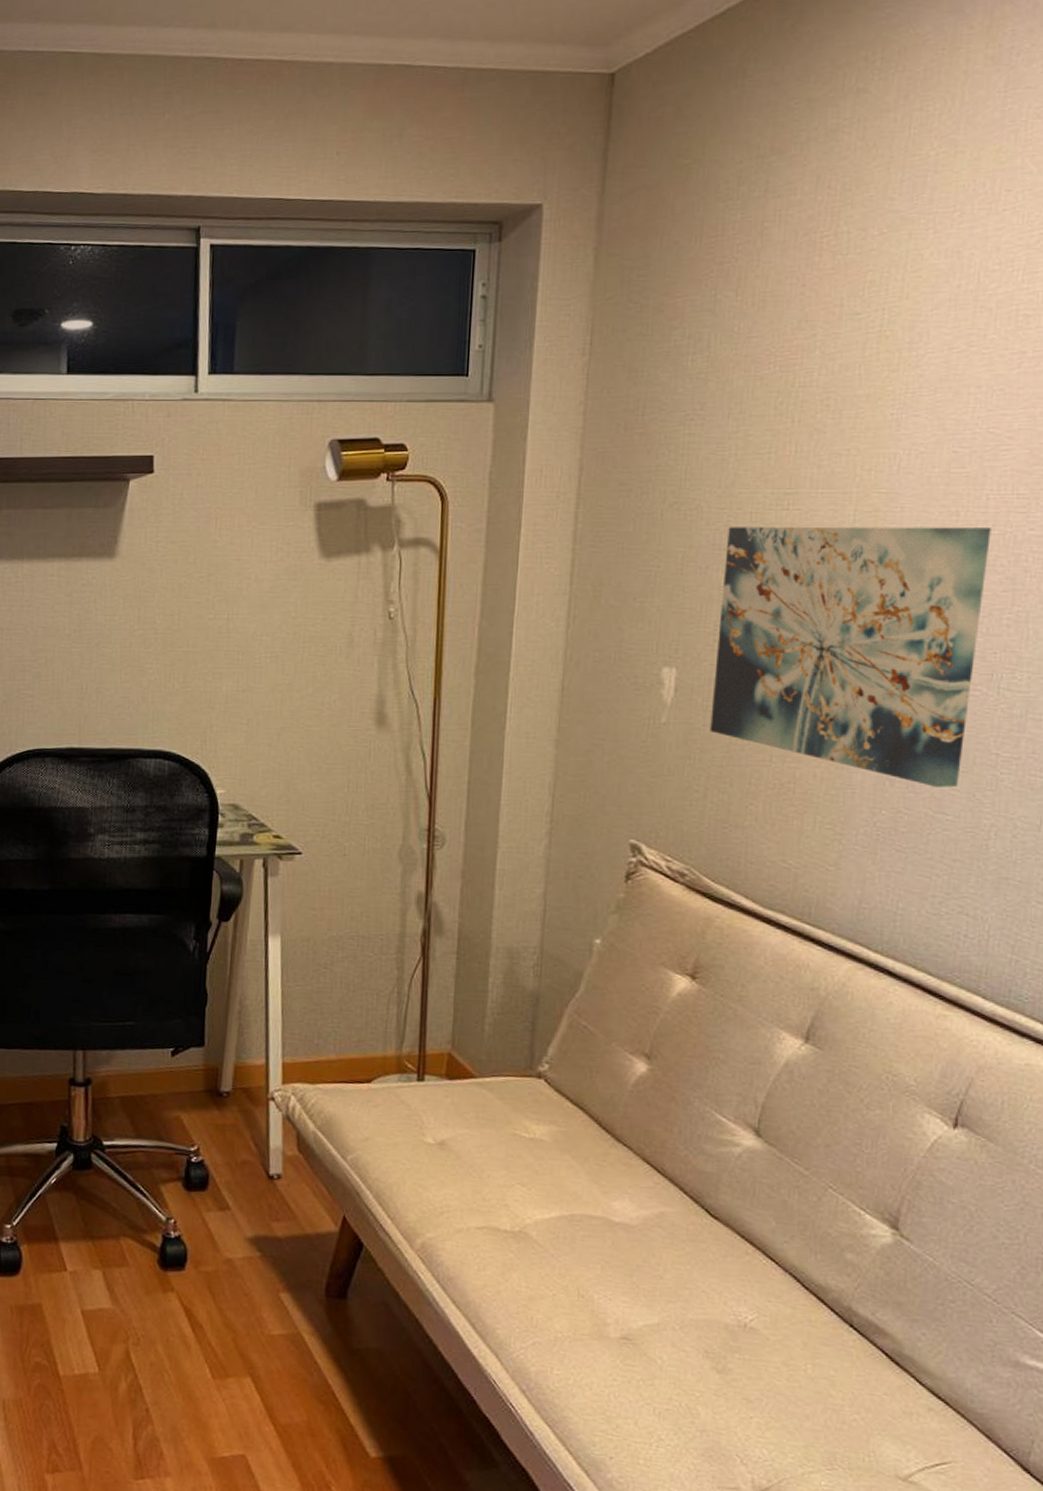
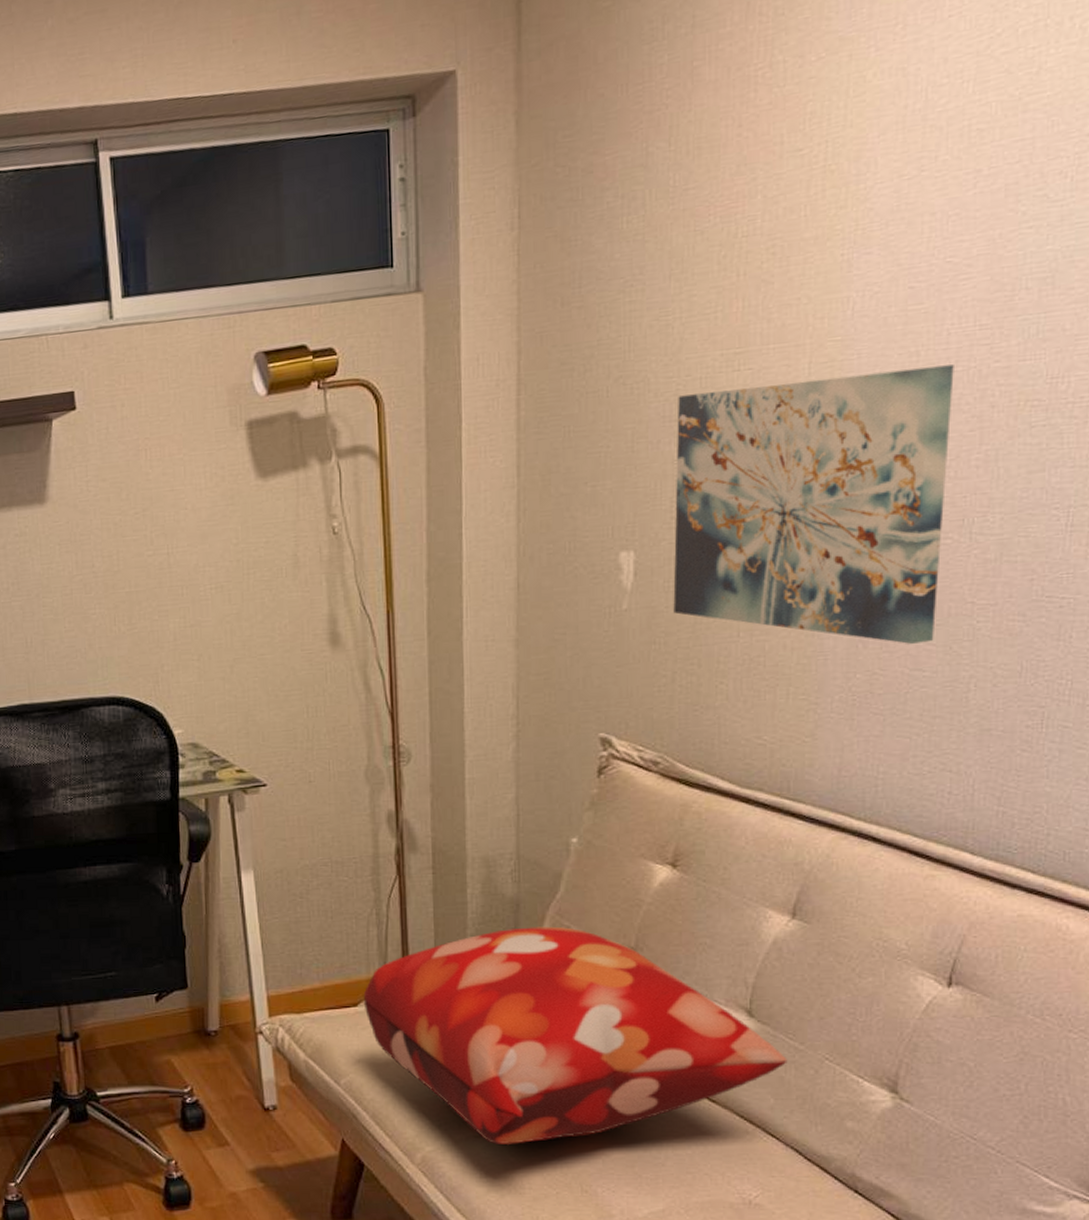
decorative pillow: none [377,1022,792,1240] -> present [363,926,788,1144]

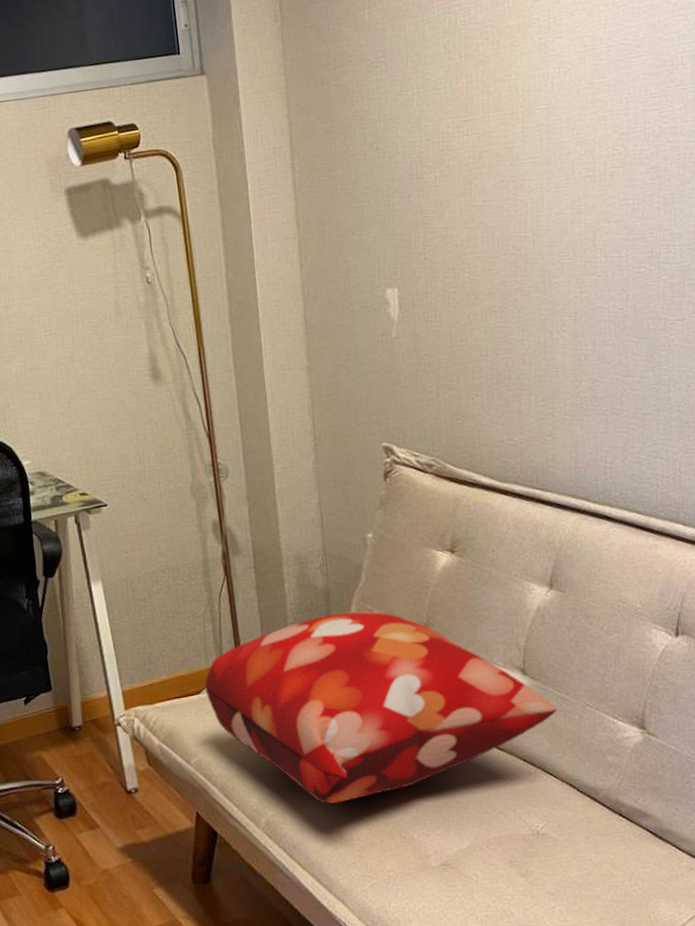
wall art: present [673,364,954,644] -> none [421,126,639,355]

